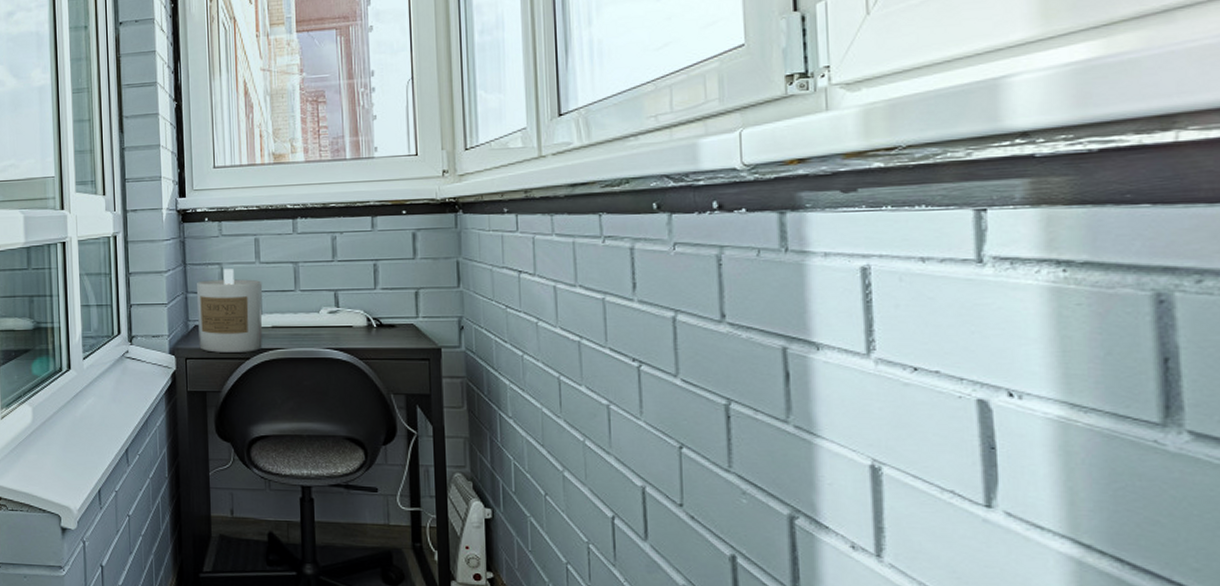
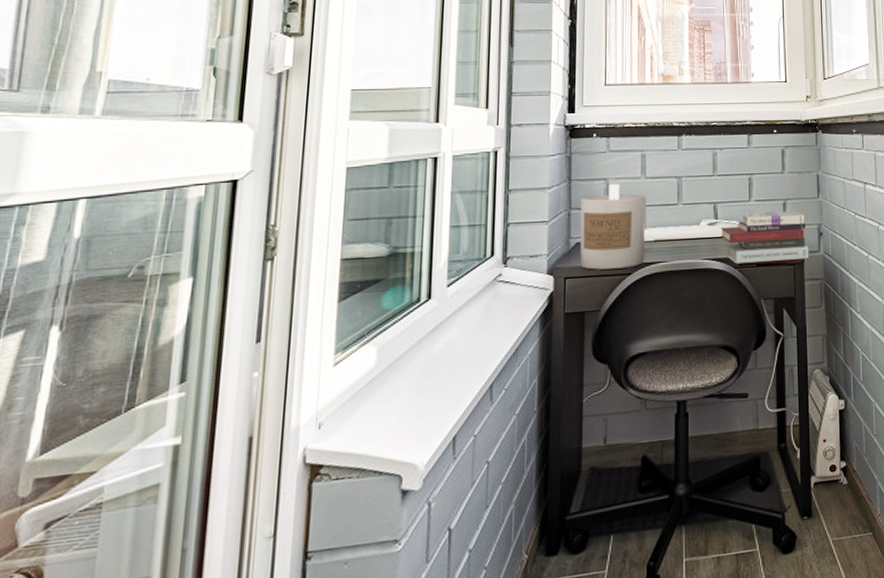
books: none [342,301,448,358] -> present [720,211,809,266]

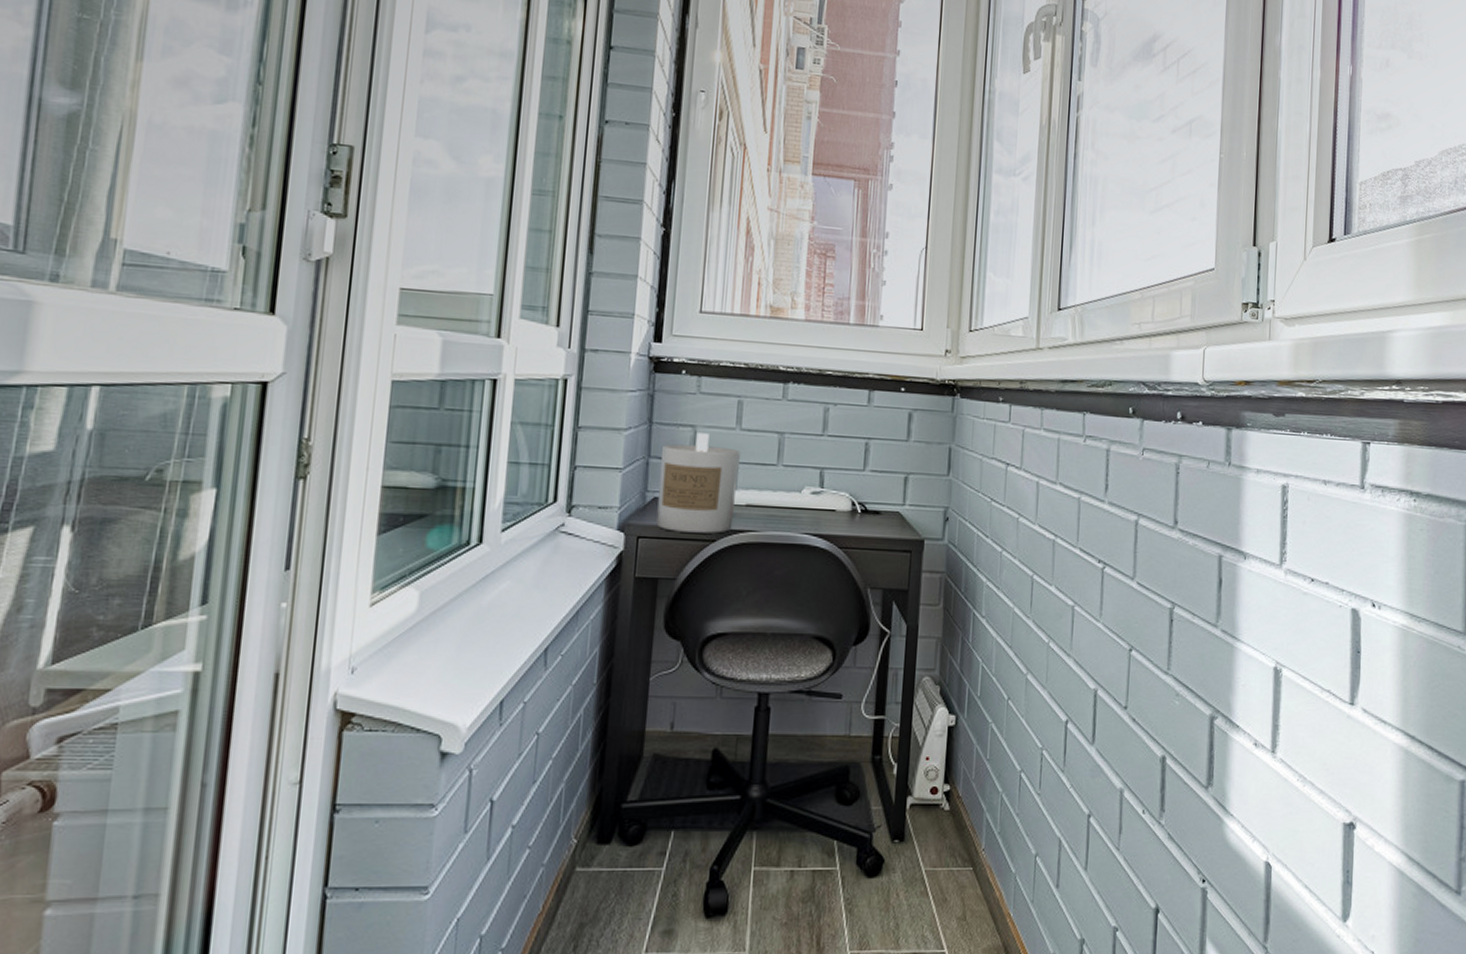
books: present [720,211,809,266] -> none [825,484,931,551]

